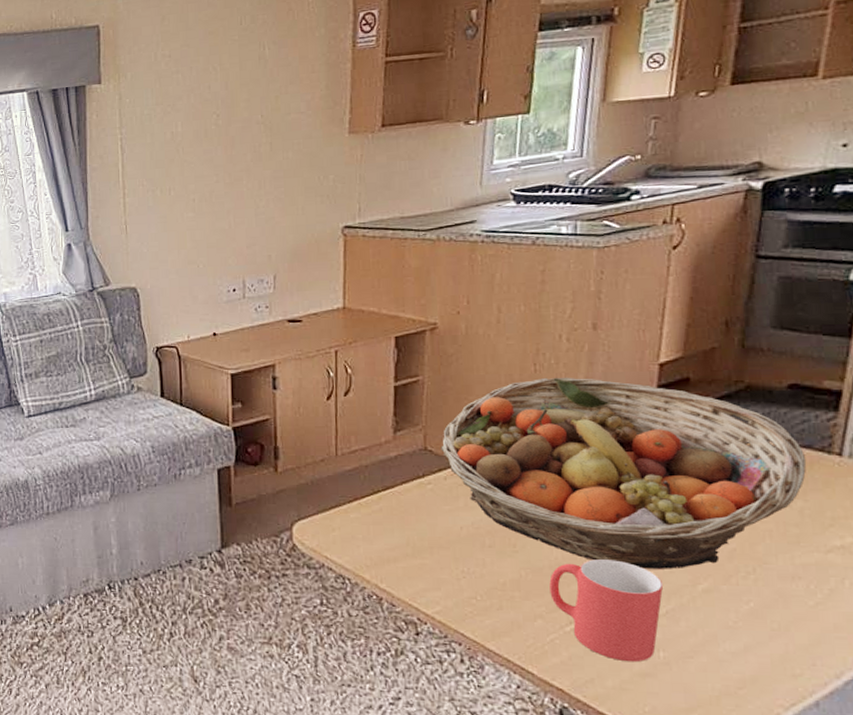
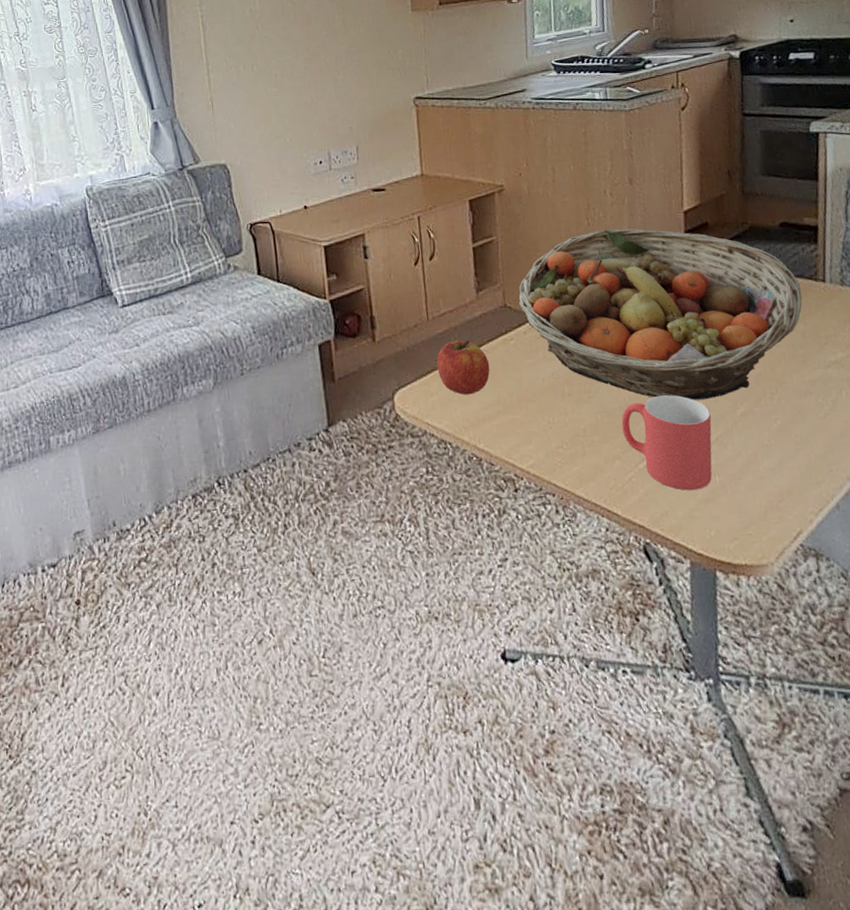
apple: none [342,479,401,534] -> present [436,340,490,395]

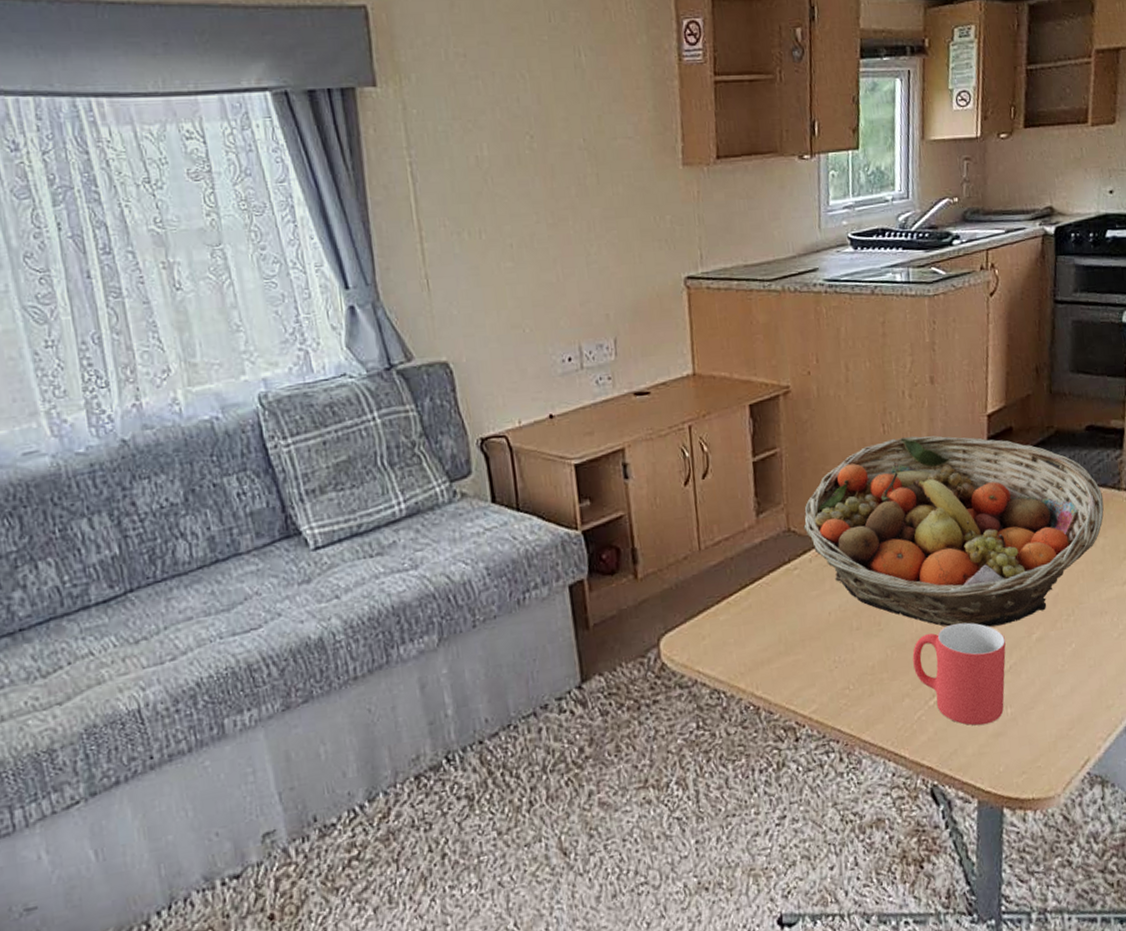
apple: present [436,340,490,395] -> none [709,572,771,636]

